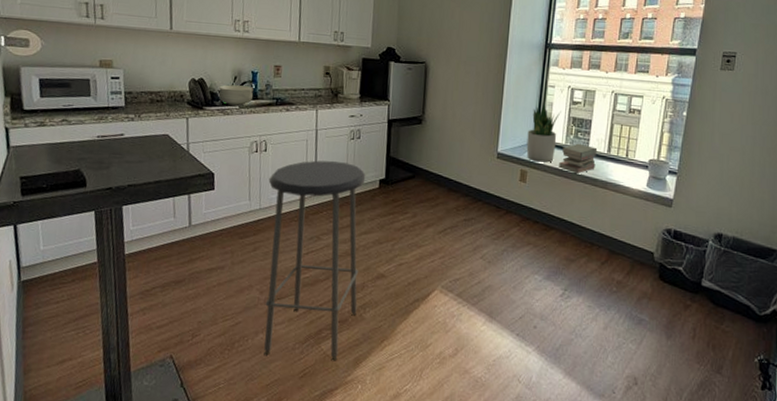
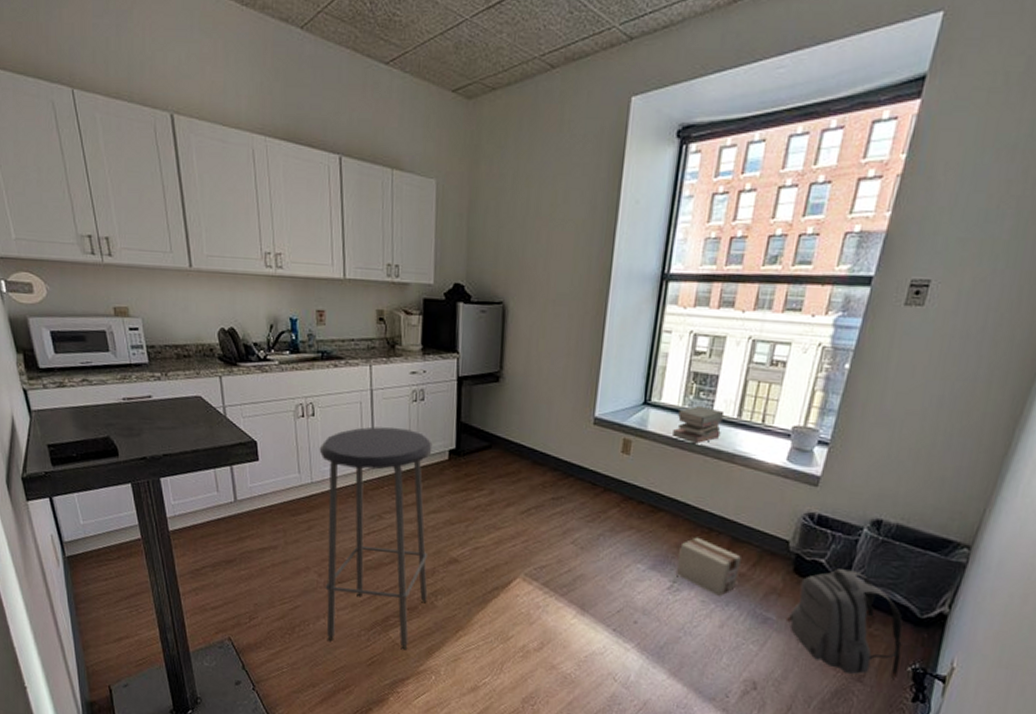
bowl: present [218,84,253,106] -> none [253,335,293,362]
planter: present [526,103,561,164] -> none [631,353,679,431]
box: none [566,250,617,303] -> present [675,537,741,598]
backpack: none [656,275,748,369] -> present [785,569,903,679]

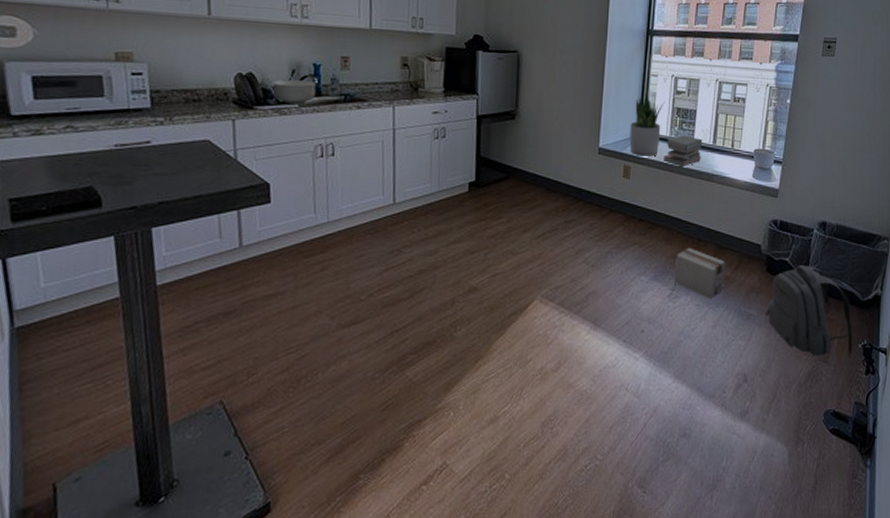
bowl: none [253,335,293,362] -> present [272,79,316,104]
bar stool: present [319,426,433,650] -> none [337,163,453,389]
planter: none [631,353,679,431] -> present [629,93,665,158]

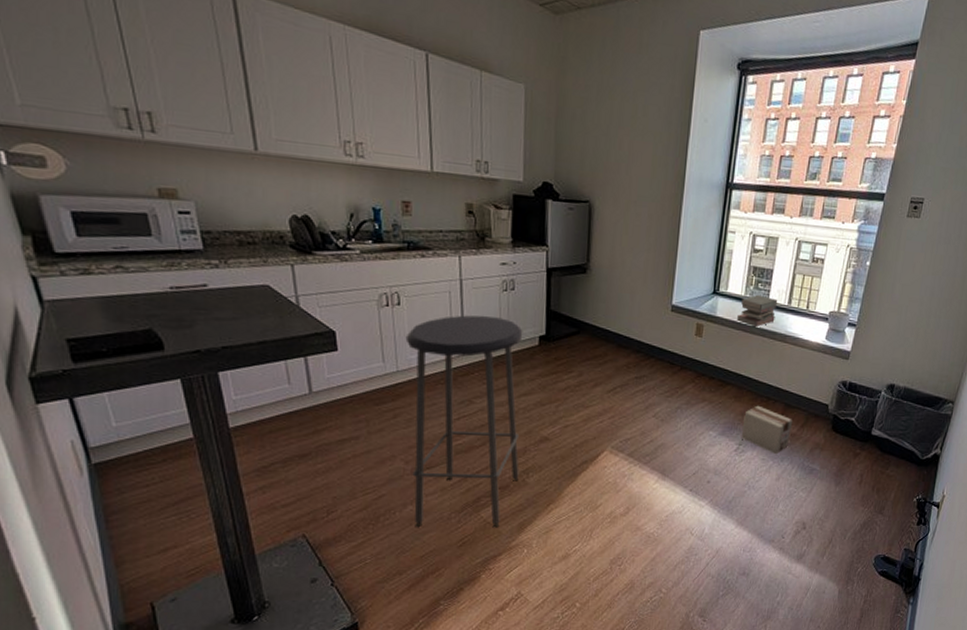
bowl: present [272,79,316,104] -> none [331,224,377,251]
bar stool: none [337,163,453,389] -> present [405,315,523,528]
planter: present [629,93,665,158] -> none [703,250,742,317]
backpack: present [764,265,852,357] -> none [826,425,910,509]

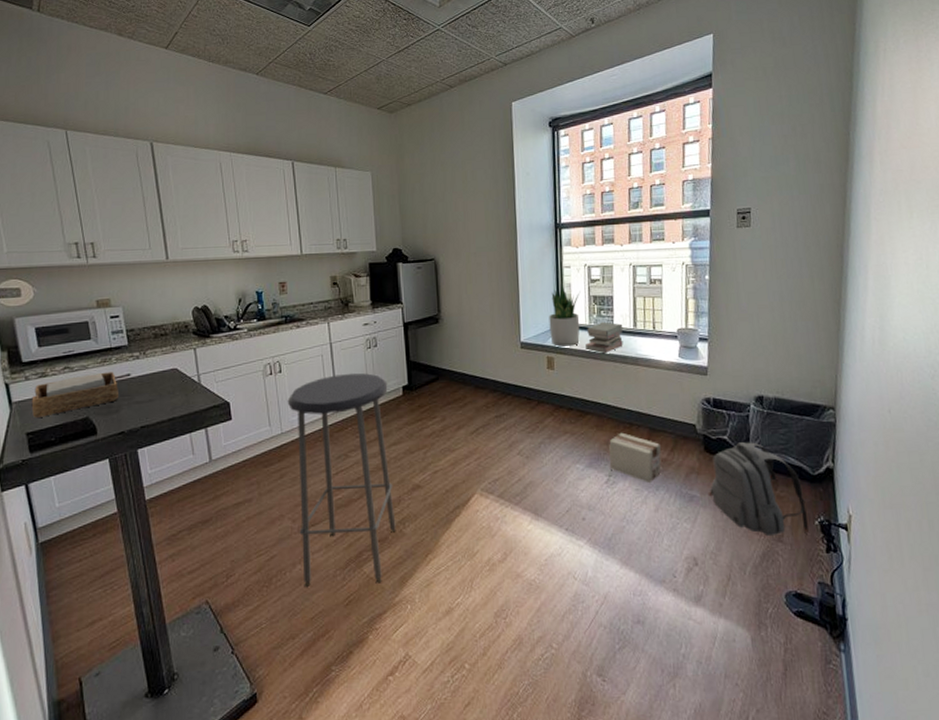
napkin holder: none [71,278,193,323] -> present [31,372,120,417]
planter: none [703,250,742,317] -> present [549,285,581,348]
backpack: none [826,425,910,509] -> present [707,442,809,537]

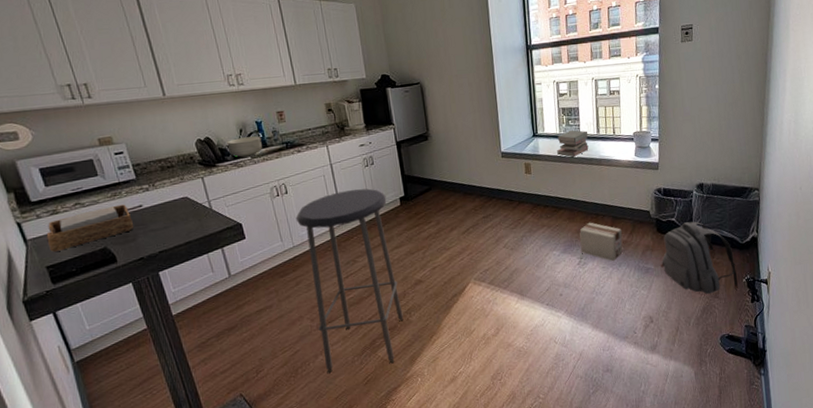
bowl: none [224,307,260,330] -> present [227,136,262,158]
planter: present [549,285,581,348] -> none [524,100,552,155]

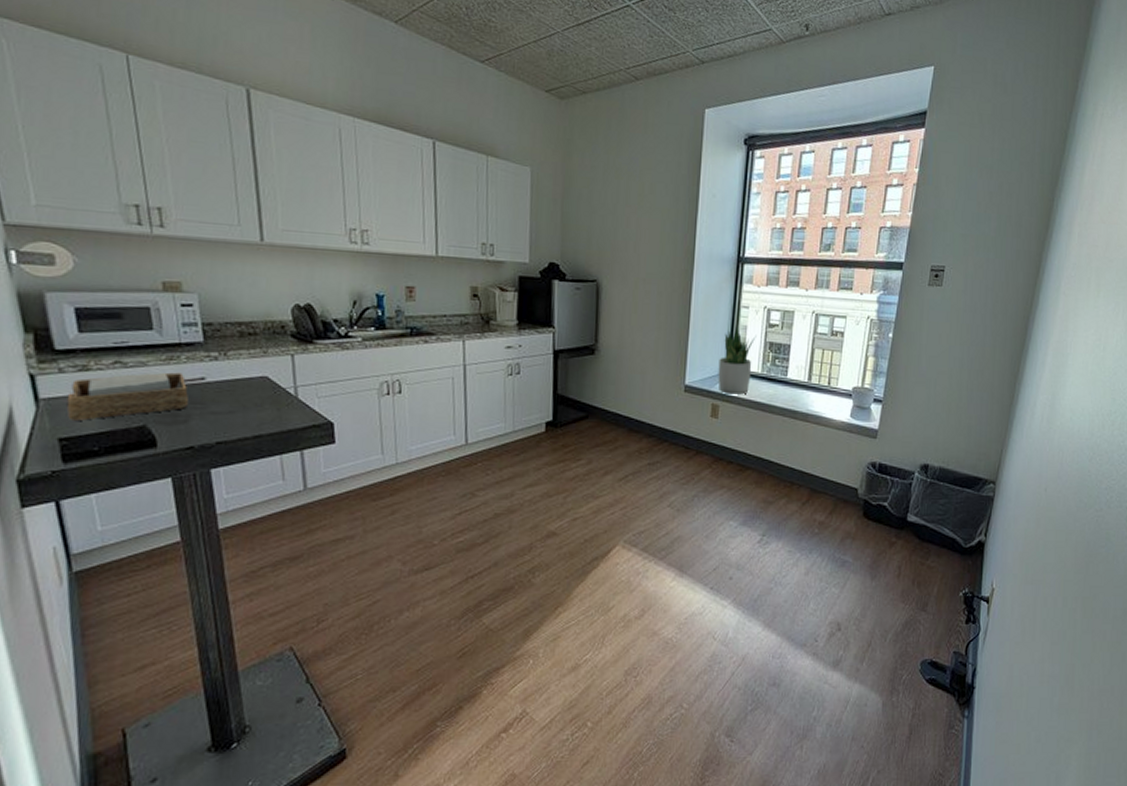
bowl: present [227,136,262,158] -> none [333,311,379,338]
bar stool: present [295,188,404,373] -> none [406,401,529,636]
planter: none [524,100,552,155] -> present [718,326,757,396]
books: present [557,130,589,158] -> none [755,371,797,407]
box: present [579,222,623,262] -> none [764,491,819,546]
backpack: present [660,221,738,295] -> none [860,510,953,606]

